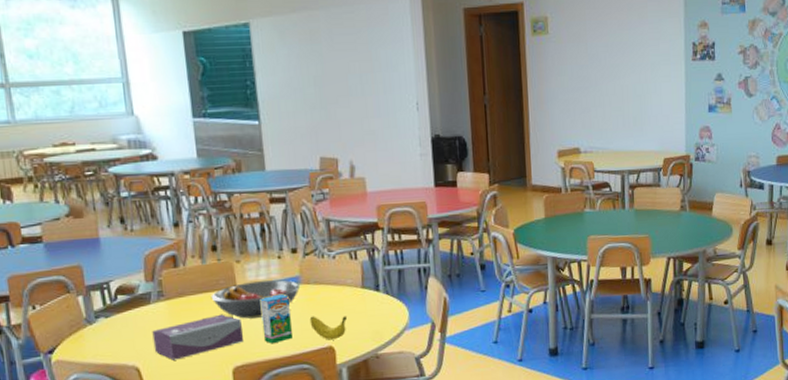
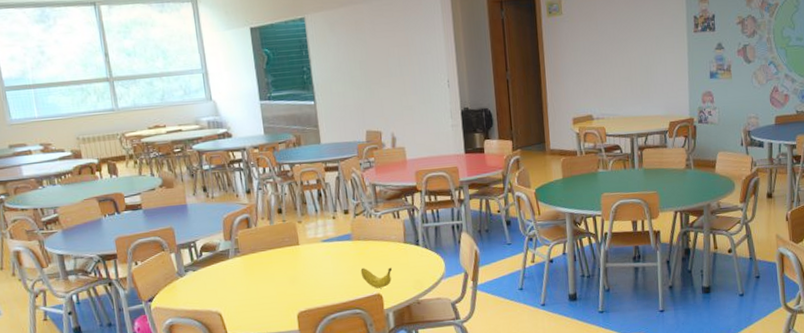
tissue box: present [152,314,243,360] -> none [231,267,306,307]
fruit bowl: present [211,280,301,319] -> none [278,237,353,271]
snack box: present [260,293,292,344] -> none [318,249,346,292]

